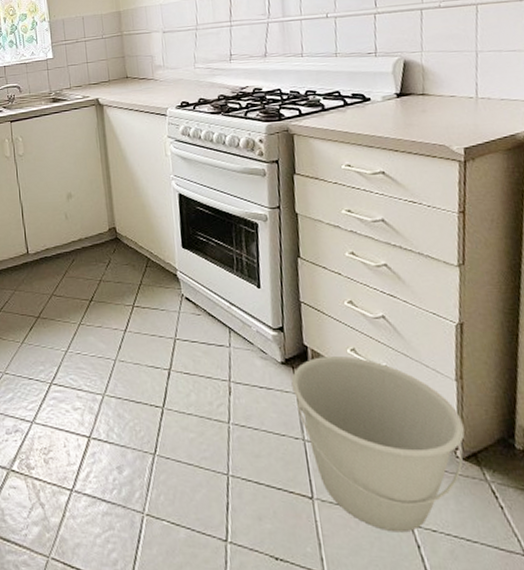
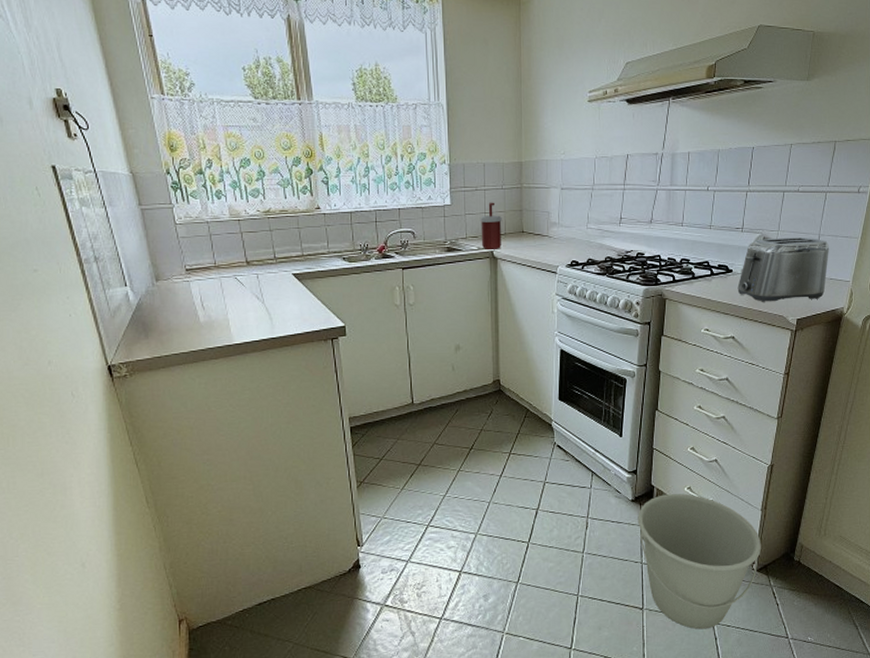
soap dispenser: none [82,52,106,97] -> present [479,202,502,249]
toaster: none [379,55,497,131] -> present [737,238,829,302]

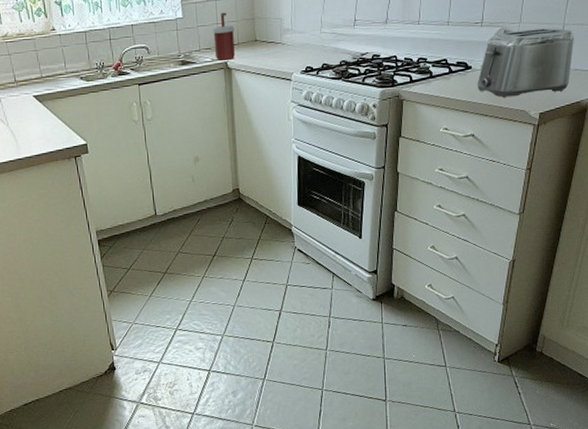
bucket: present [638,494,762,630] -> none [379,291,504,419]

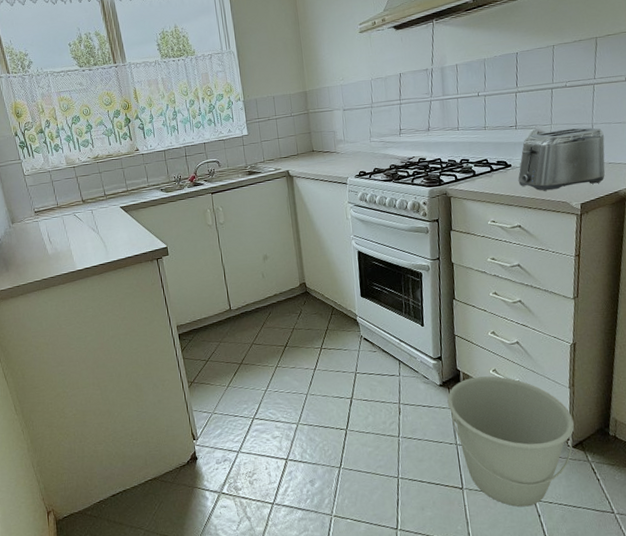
soap dispenser: present [212,12,235,60] -> none [274,128,295,170]
bucket: none [379,291,504,419] -> present [447,376,575,507]

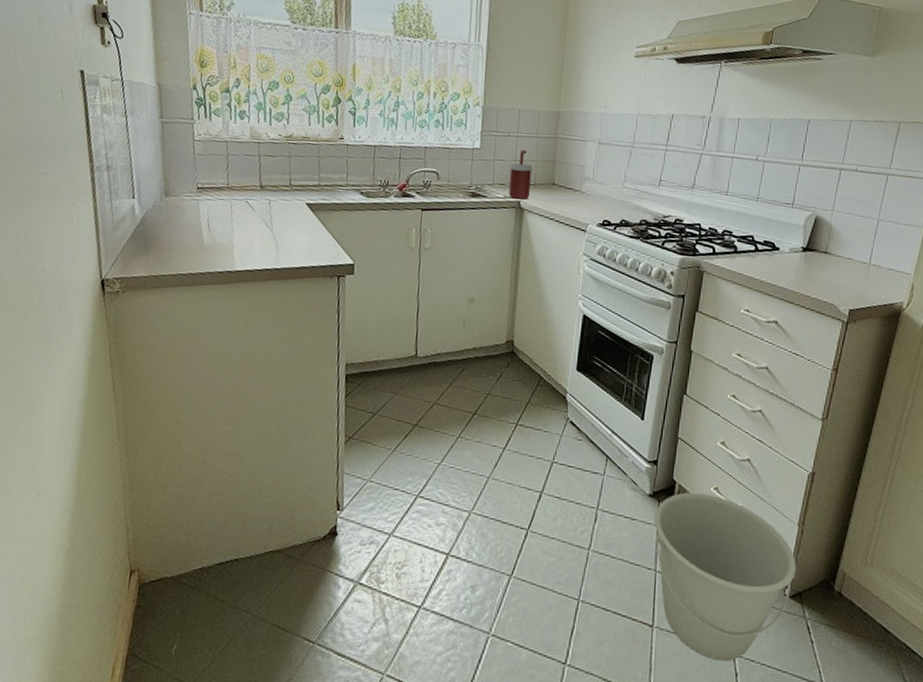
soap dispenser: none [274,128,295,170] -> present [508,150,533,200]
toaster: present [518,127,605,191] -> none [784,217,889,290]

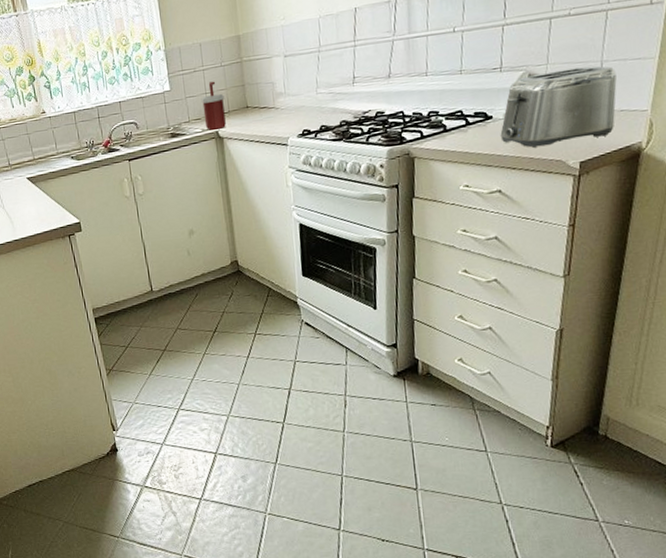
bucket: present [654,492,797,662] -> none [402,366,556,511]
toaster: none [784,217,889,290] -> present [500,66,617,148]

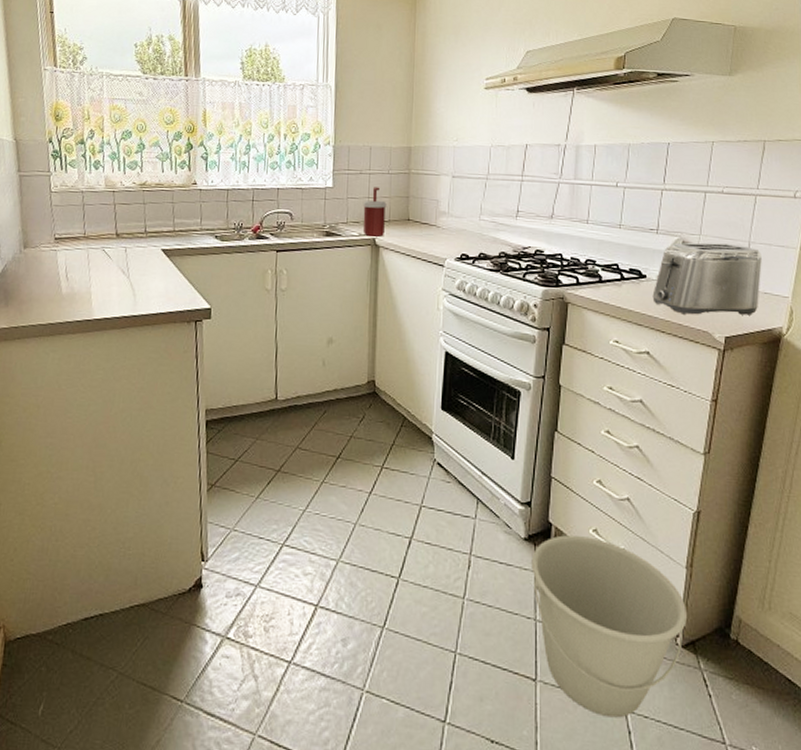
bucket: none [402,366,556,511] -> present [531,535,688,718]

